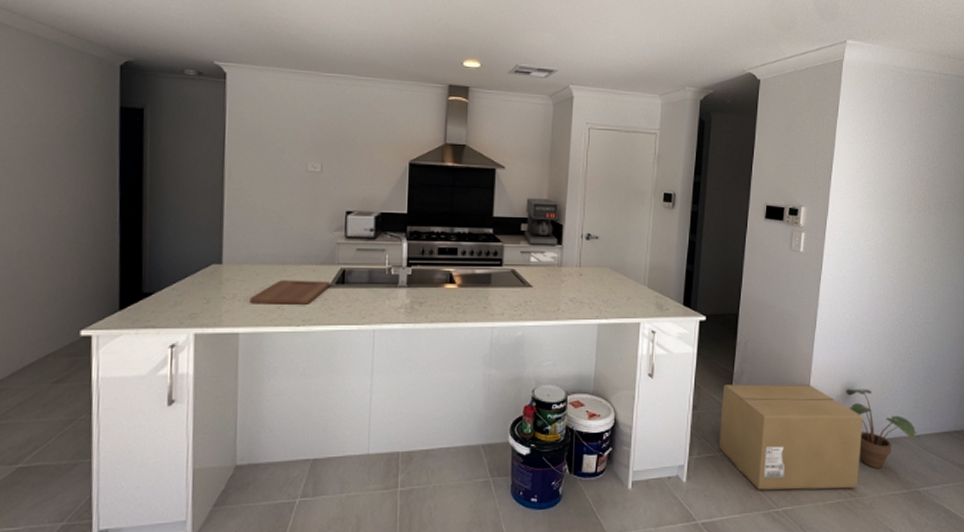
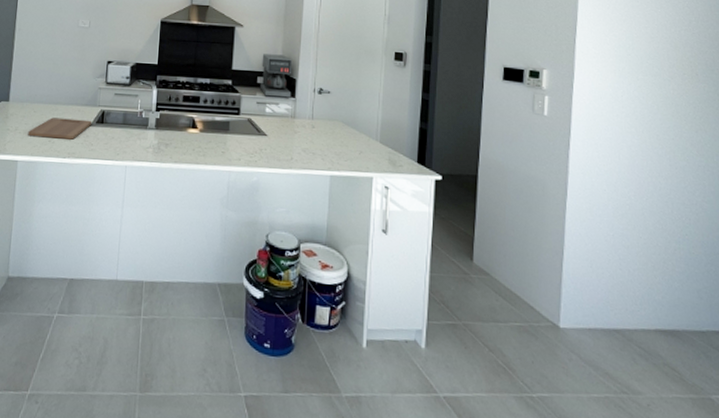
box: present [718,384,863,490] -> none [460,249,632,384]
potted plant: present [846,389,920,469] -> none [608,268,707,365]

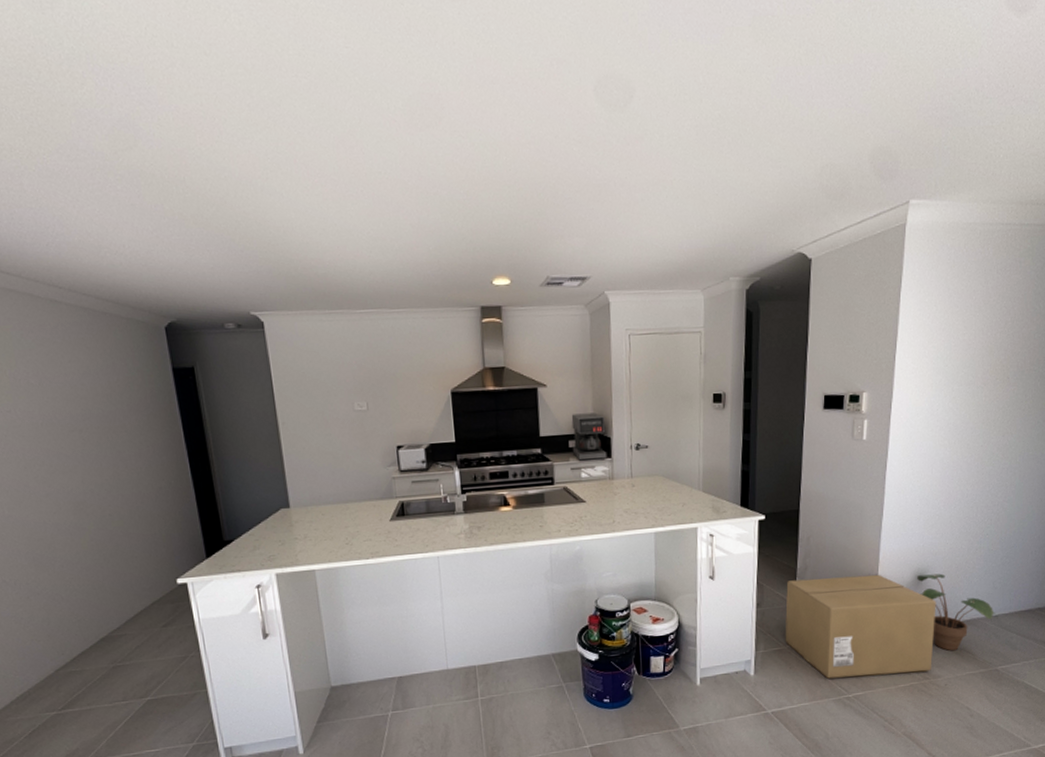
cutting board: present [28,117,92,140] -> none [320,514,392,542]
box: none [460,249,632,384] -> present [785,574,936,679]
potted plant: none [608,268,707,365] -> present [917,573,998,651]

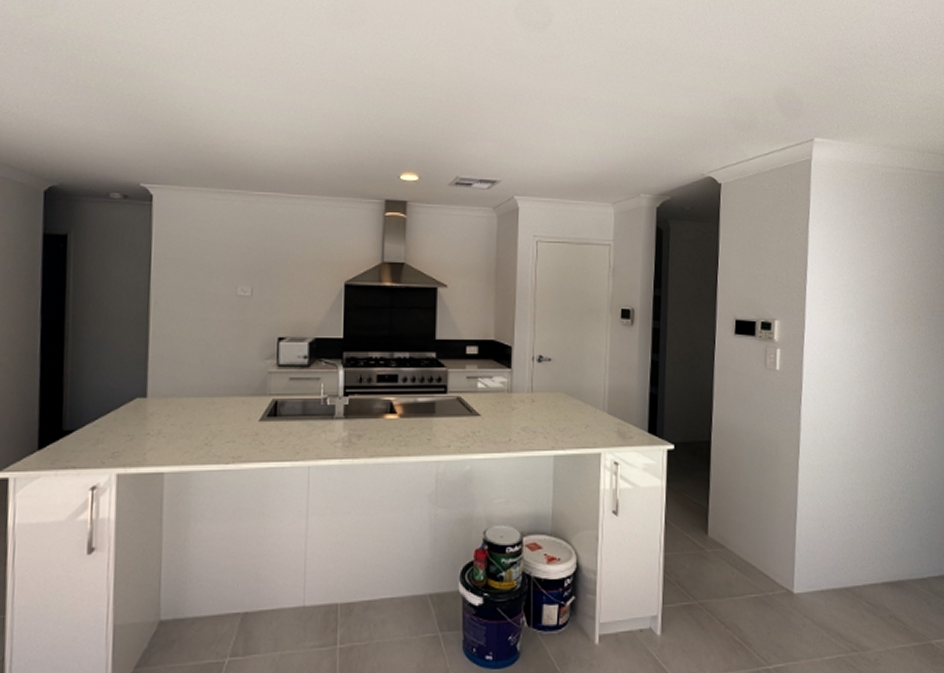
coffee maker: present [571,412,608,461] -> none [469,318,507,371]
box: present [785,574,936,679] -> none [696,521,861,644]
potted plant: present [917,573,998,651] -> none [839,524,928,618]

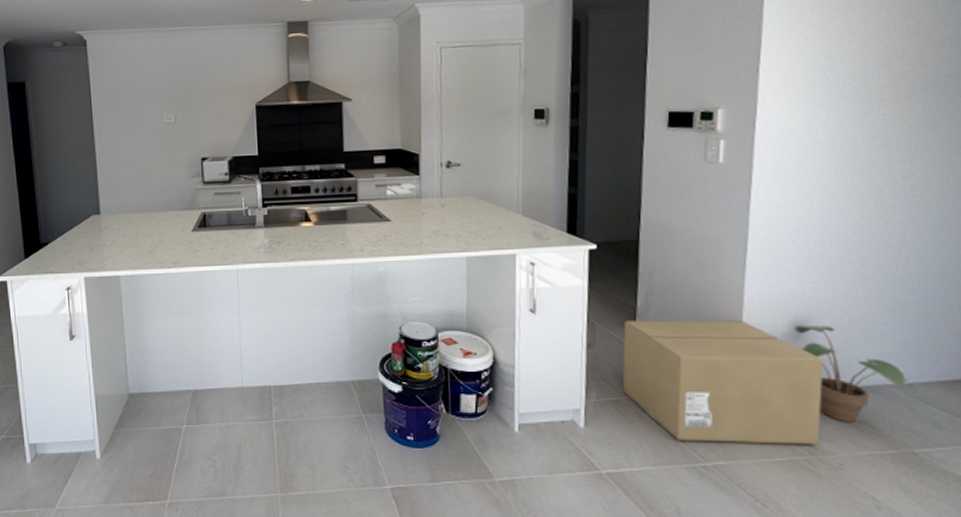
box: none [696,521,861,644] -> present [622,320,824,445]
potted plant: none [839,524,928,618] -> present [796,325,913,423]

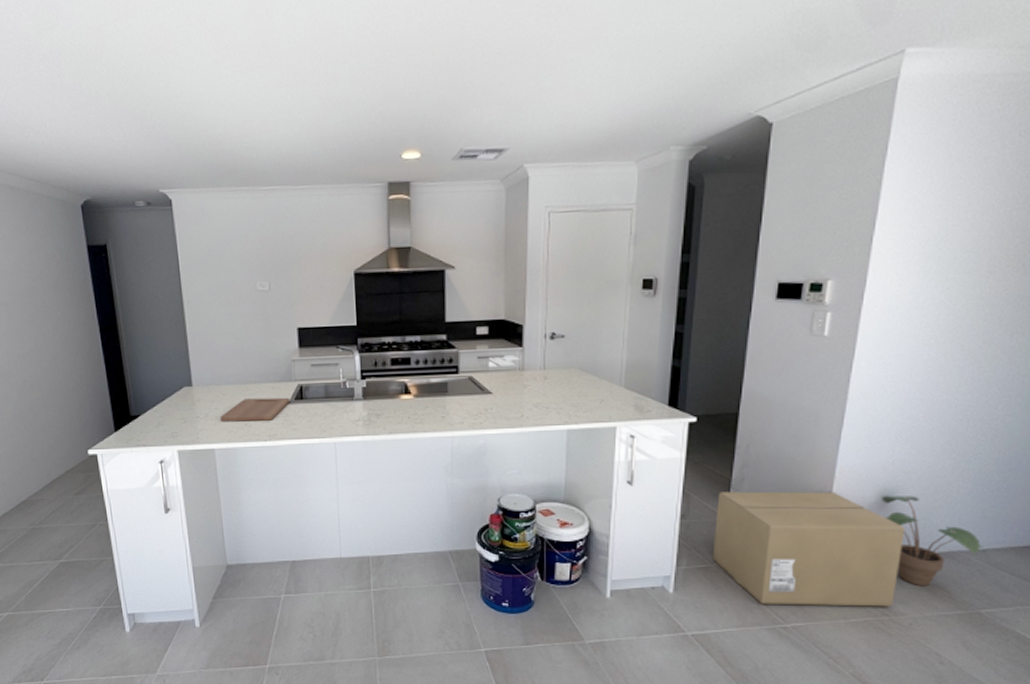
cutting board: none [126,225,194,249] -> present [220,397,290,422]
toaster: present [201,156,237,185] -> none [297,326,334,356]

